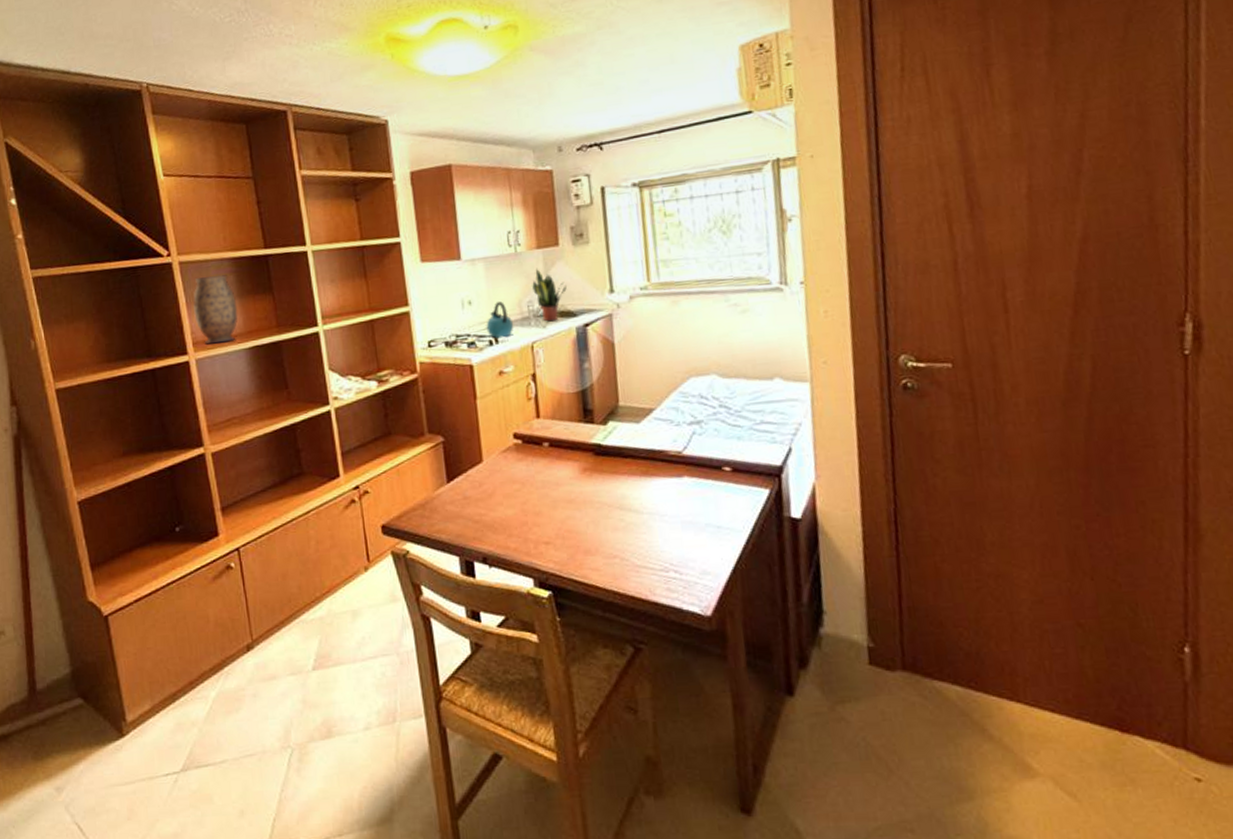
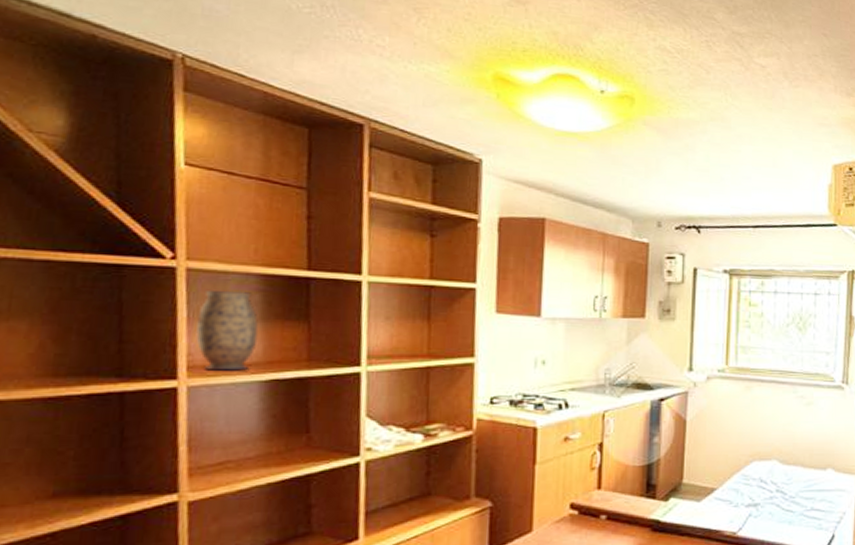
kettle: present [486,301,514,338] -> none [557,365,588,403]
potted plant: present [532,268,567,322] -> none [612,337,647,392]

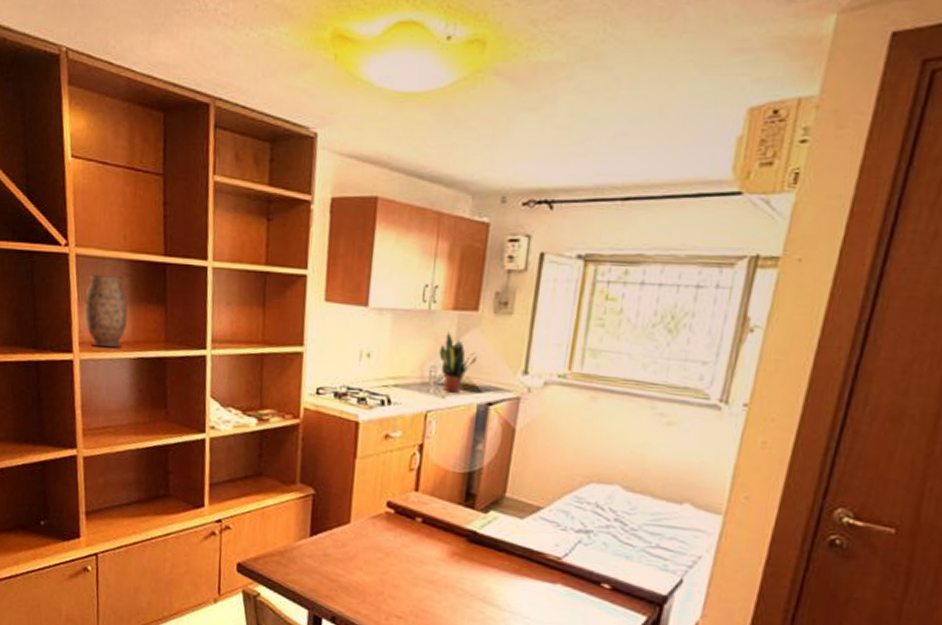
potted plant: none [612,337,647,392] -> present [439,331,477,393]

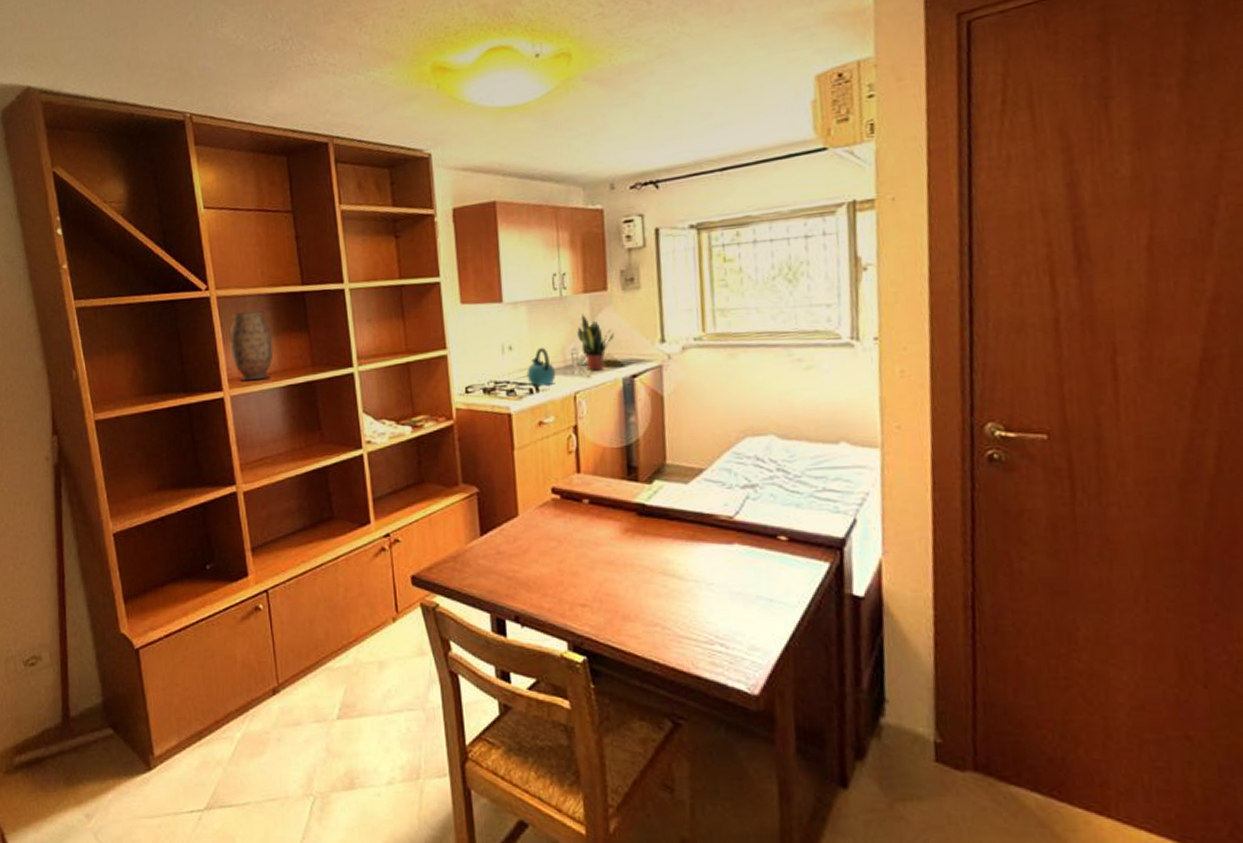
kettle: none [380,360,411,400] -> present [526,348,557,387]

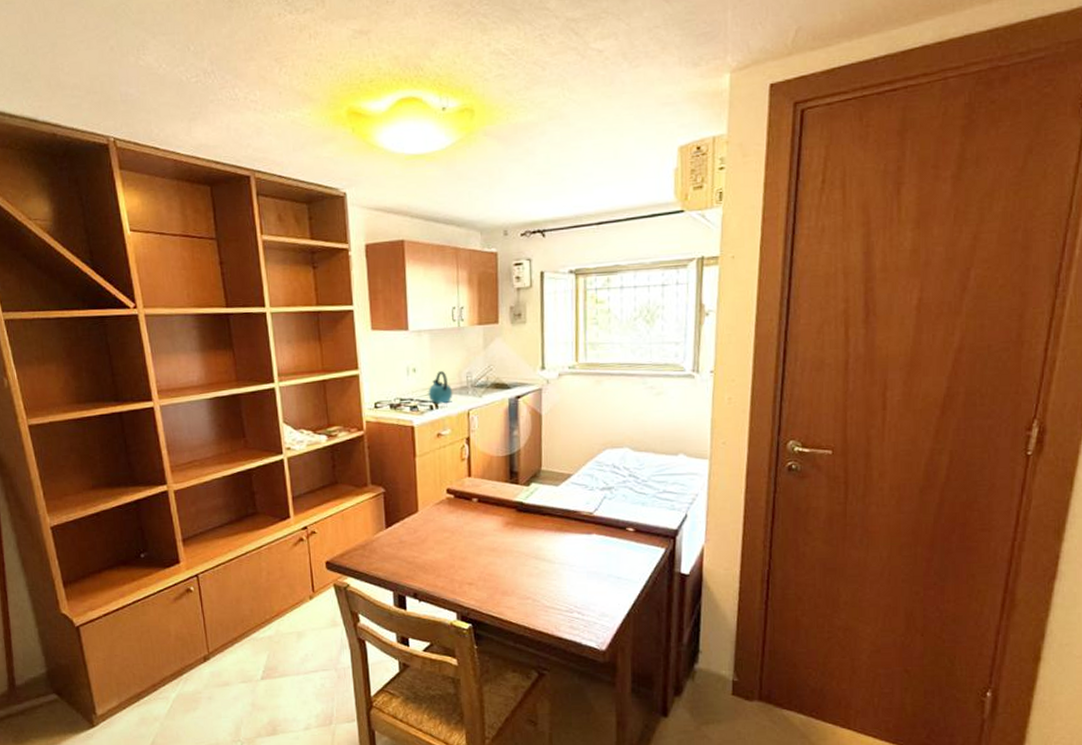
vase: present [229,310,274,381] -> none [158,329,200,393]
potted plant: present [577,313,614,371] -> none [472,342,503,392]

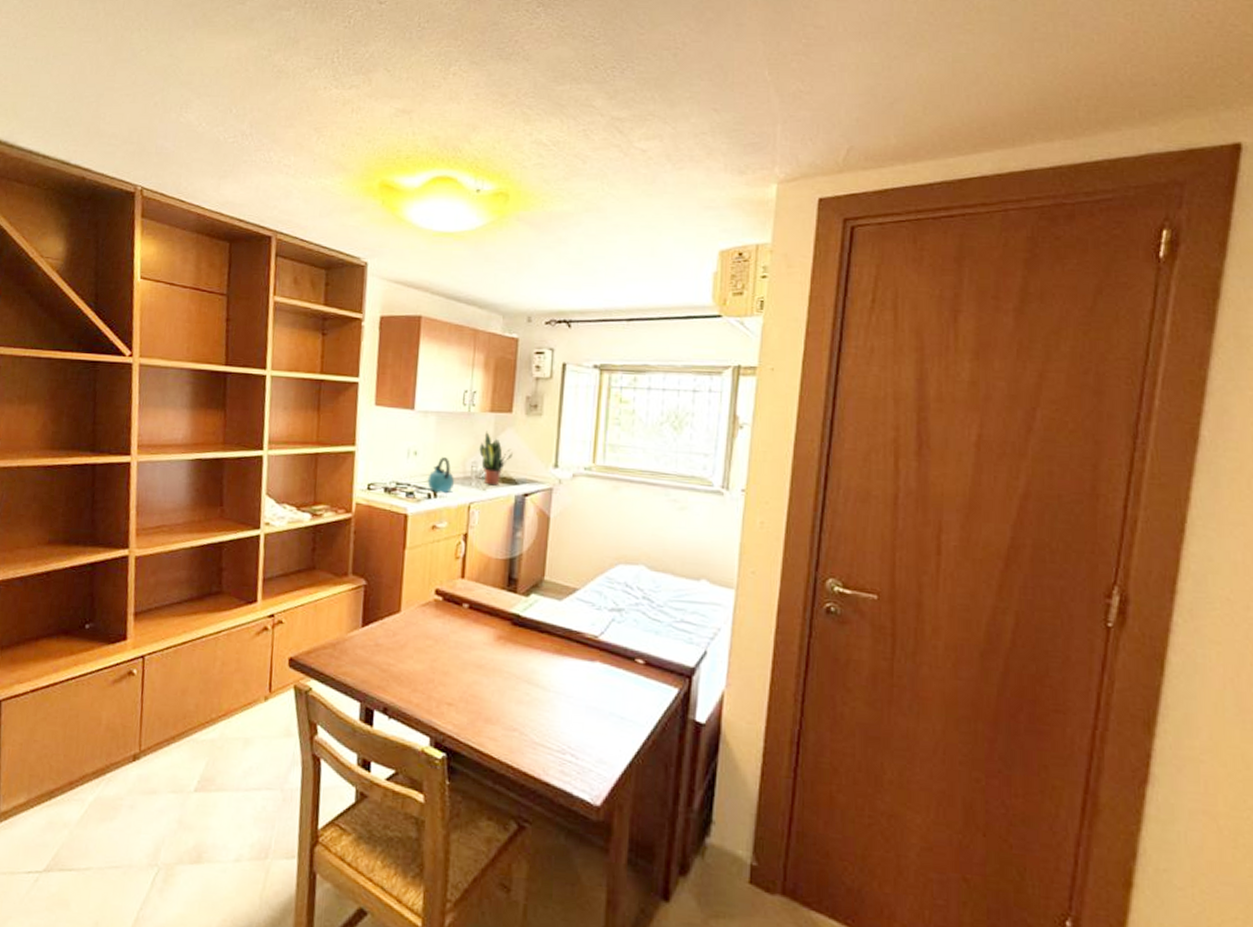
potted plant: none [472,342,503,392] -> present [479,431,513,486]

